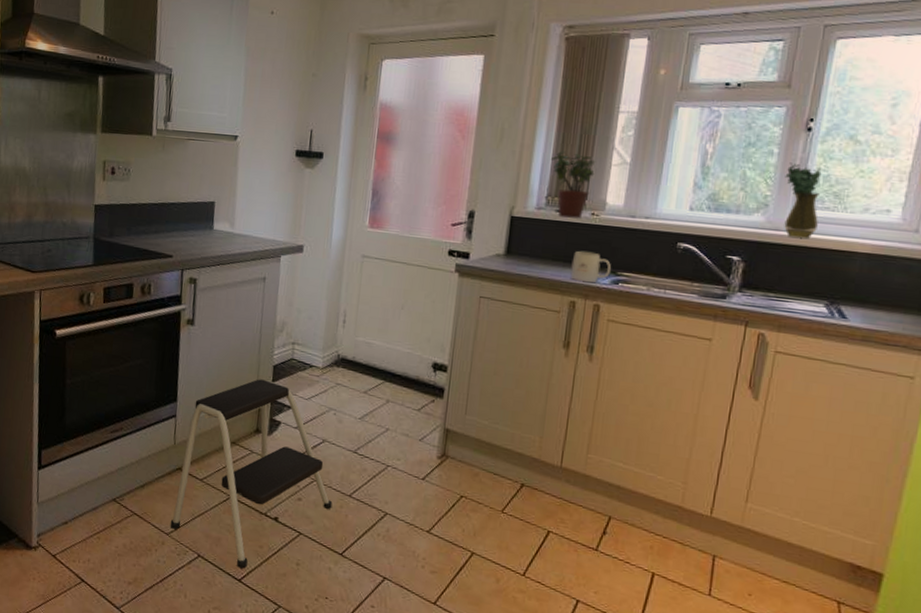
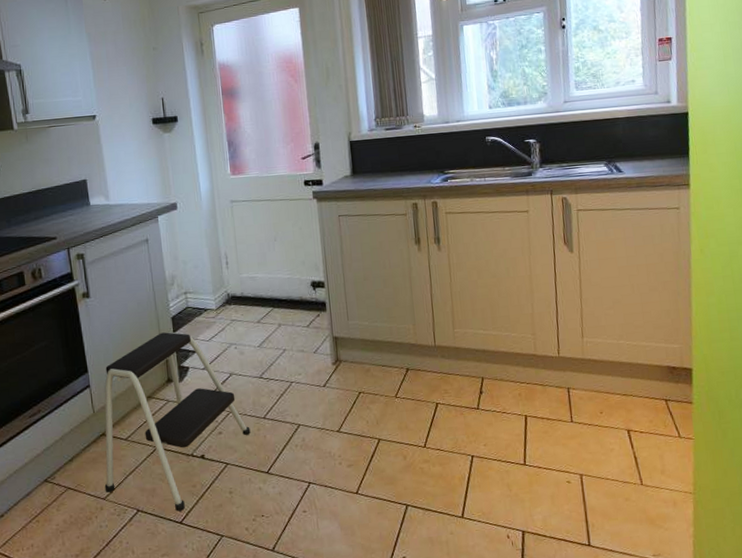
potted plant: present [550,150,596,219] -> none [371,77,410,134]
mug: present [570,250,612,284] -> none [407,158,440,186]
vase: present [784,162,822,240] -> none [554,56,586,117]

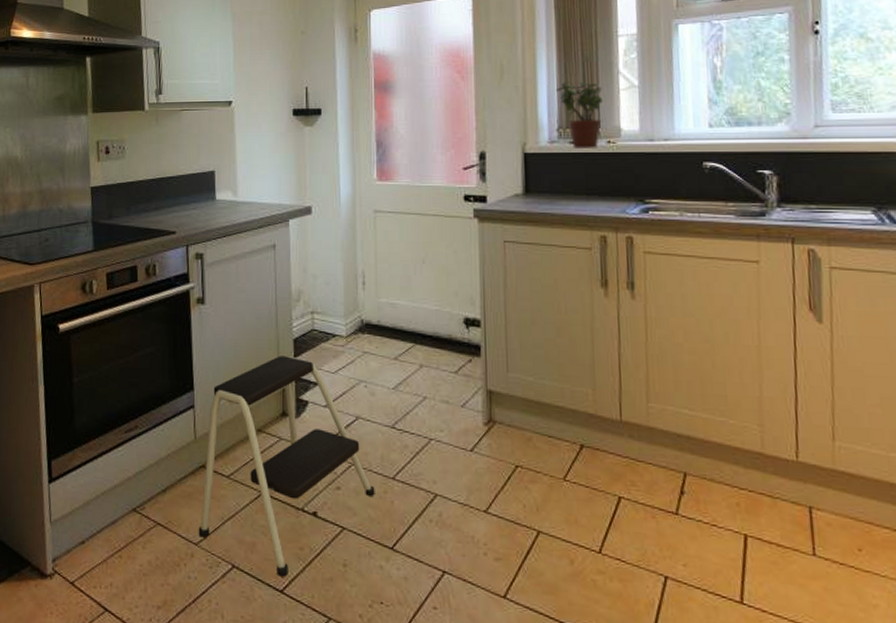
potted plant: none [371,77,410,134] -> present [555,80,604,148]

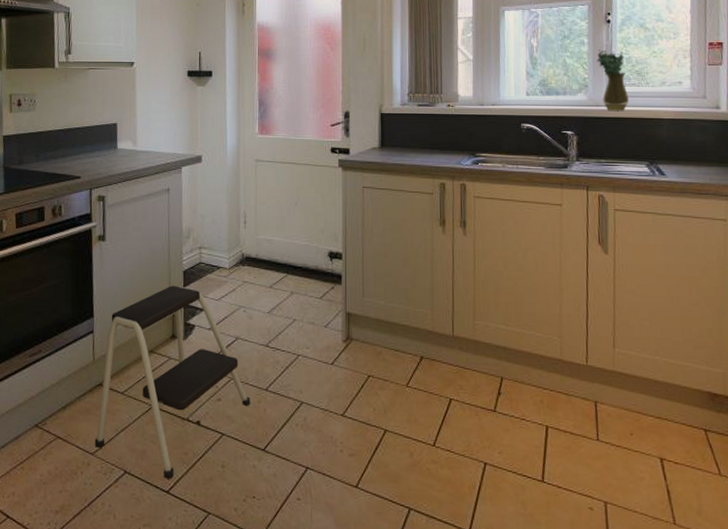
potted plant: present [555,80,604,148] -> none [407,53,445,110]
vase: none [801,67,847,145] -> present [596,49,629,112]

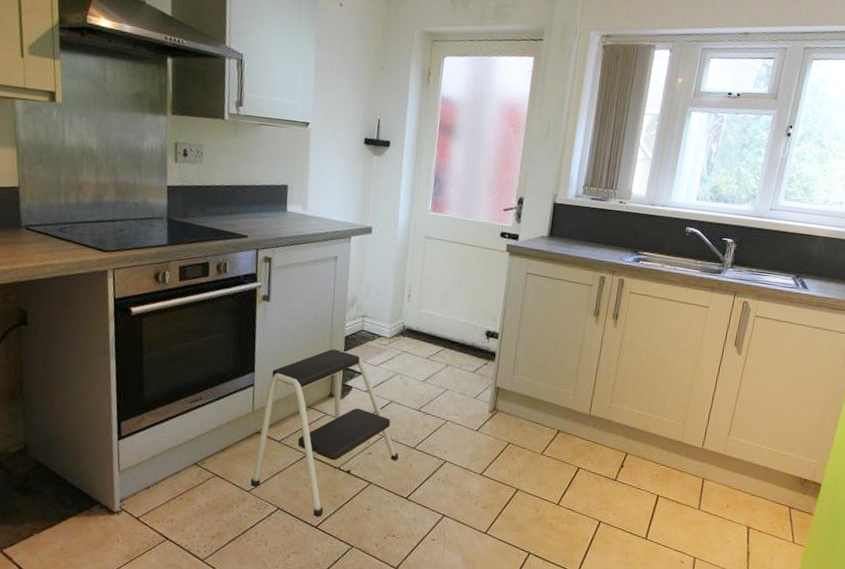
vase: present [596,49,629,112] -> none [766,162,796,226]

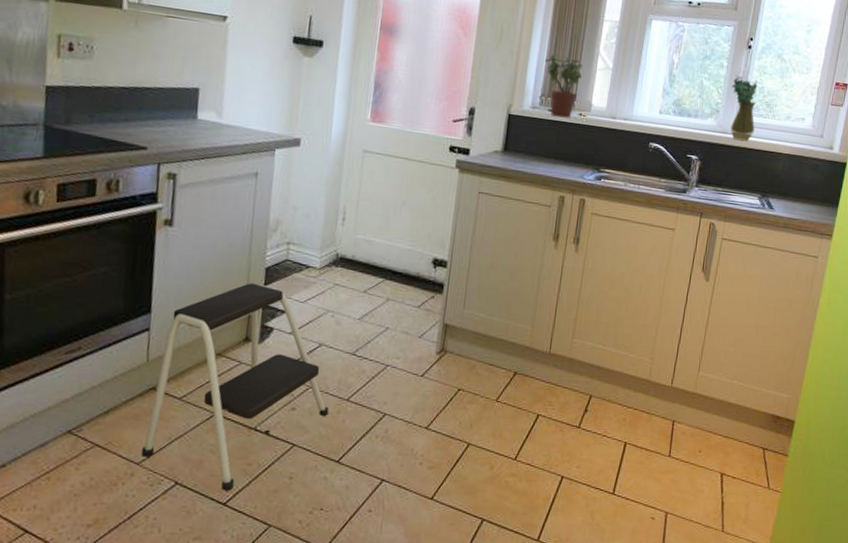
potted plant: none [587,146,625,206] -> present [544,53,584,119]
vase: none [766,162,796,226] -> present [730,75,758,142]

